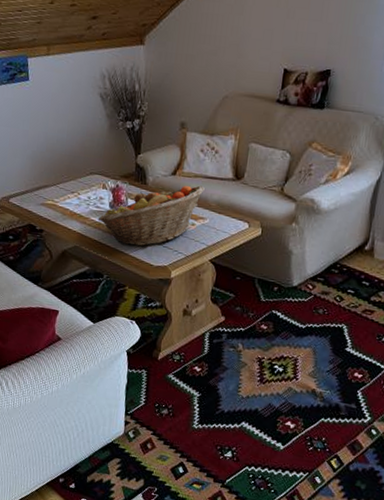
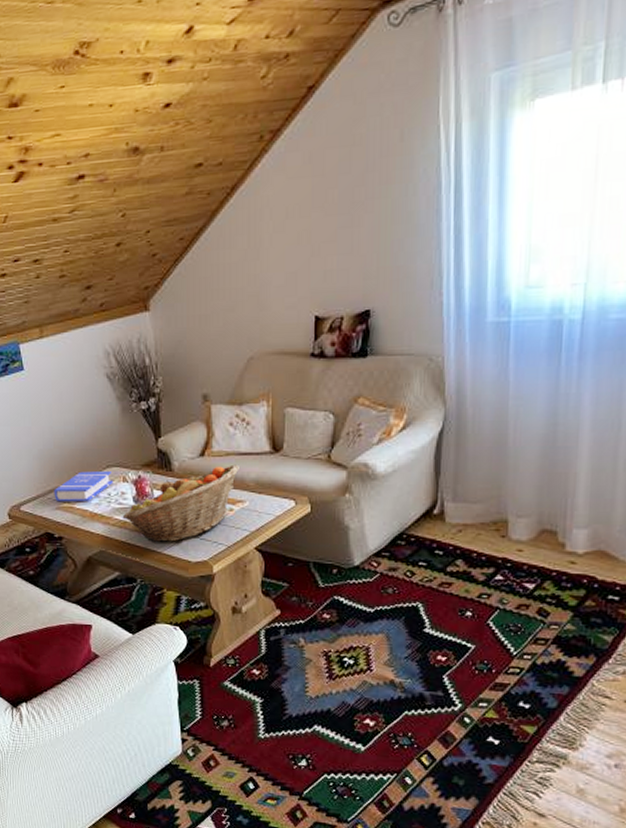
book: none [40,175,94,202] -> present [54,471,113,502]

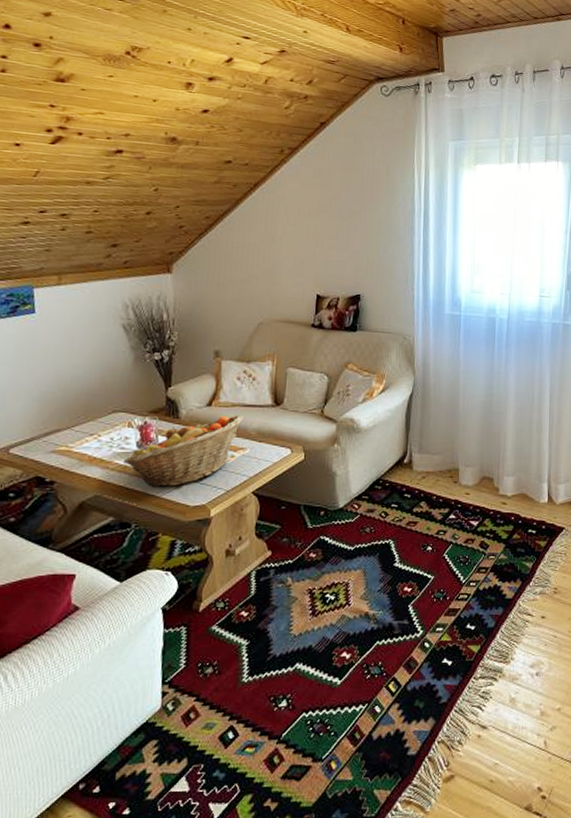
book: present [54,471,113,502] -> none [50,415,117,446]

